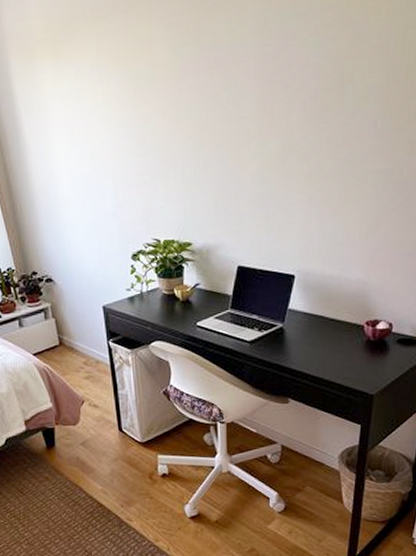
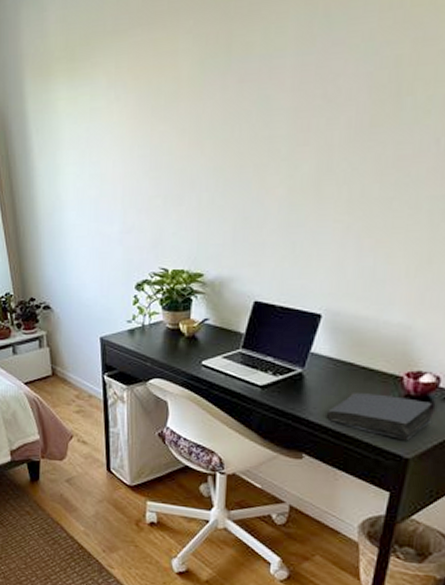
book: none [305,341,388,379] -> present [326,393,433,440]

